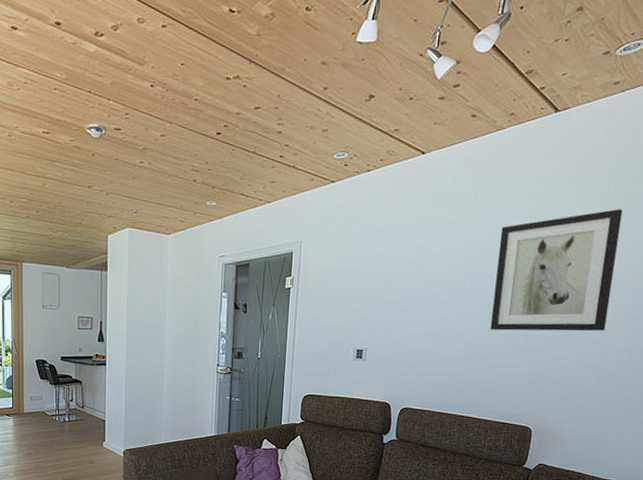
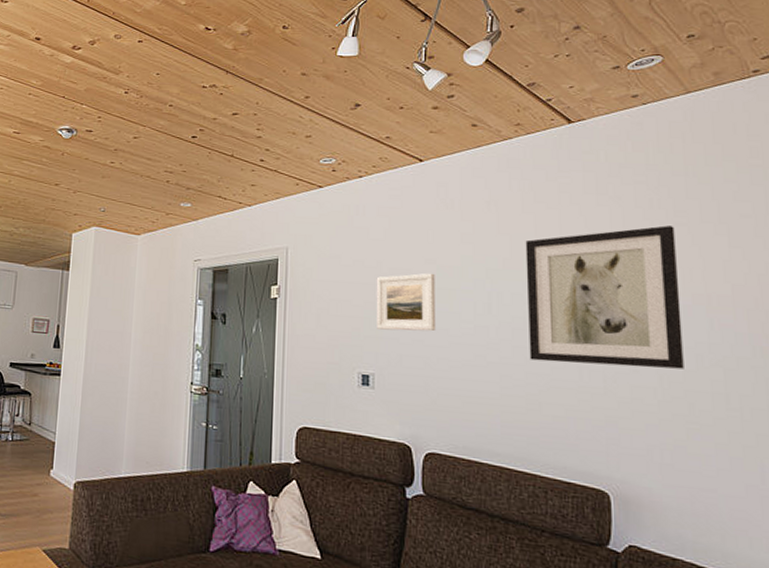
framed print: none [372,259,424,311] -> present [376,273,436,332]

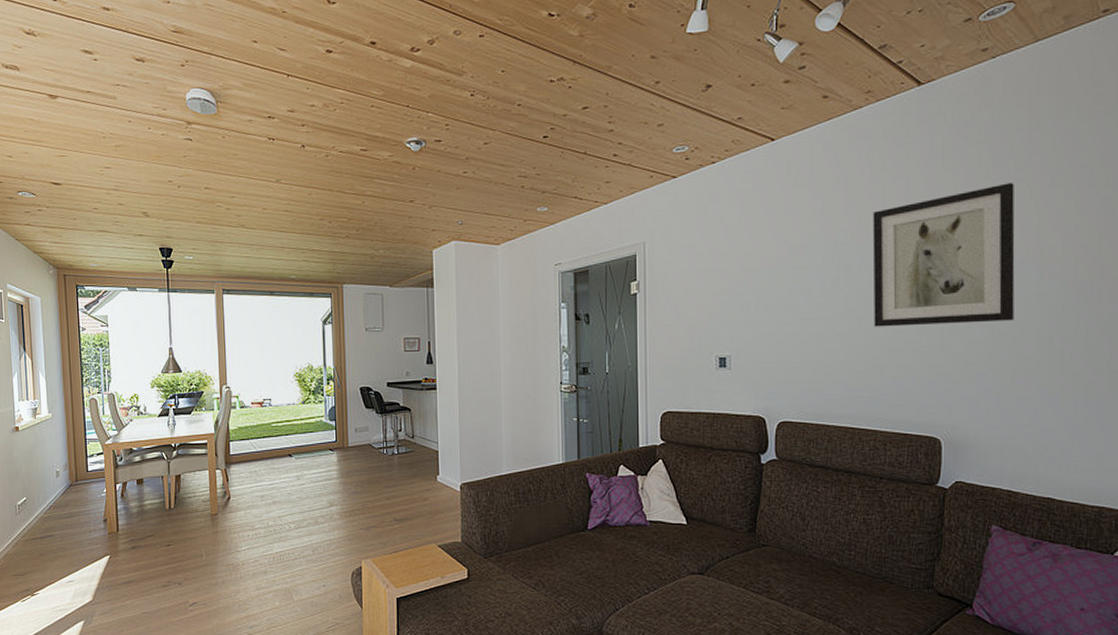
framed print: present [376,273,436,332] -> none [731,253,788,313]

